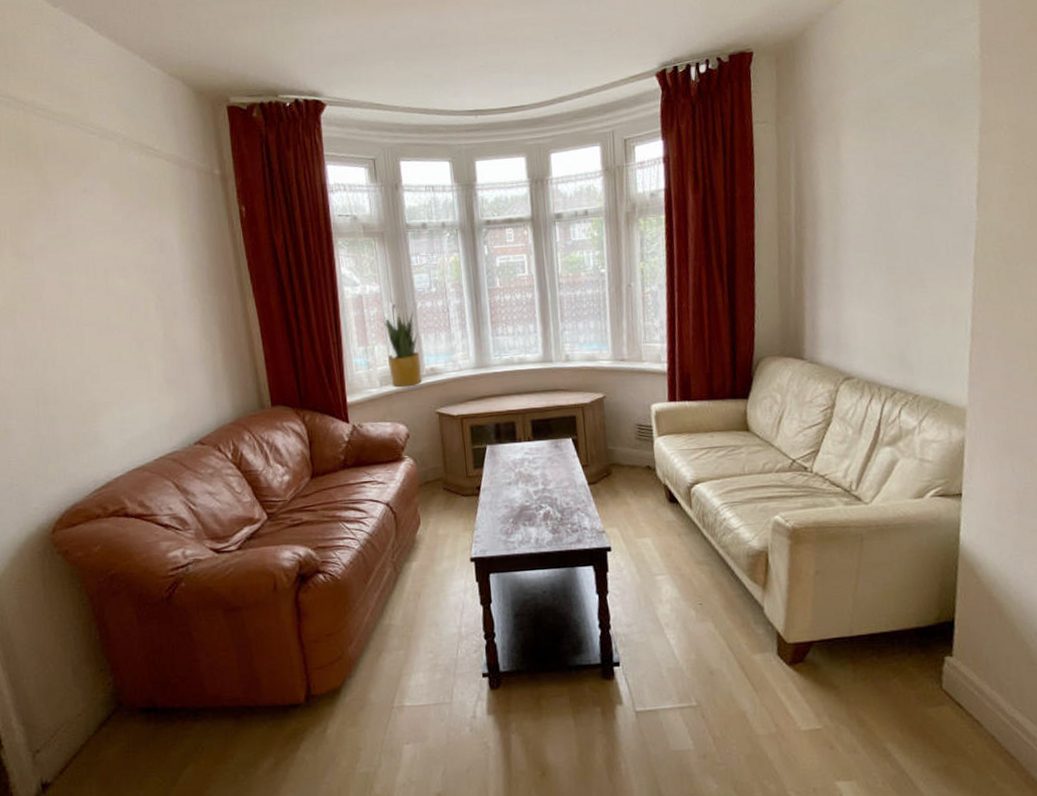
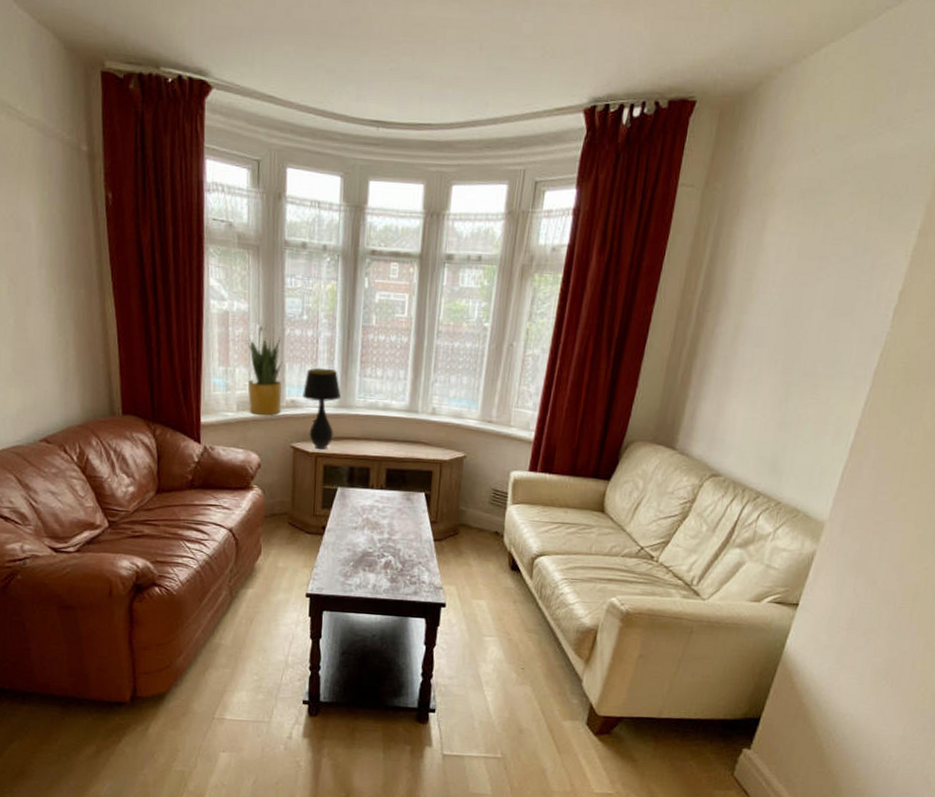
table lamp: none [440,333,478,411] -> present [302,368,342,449]

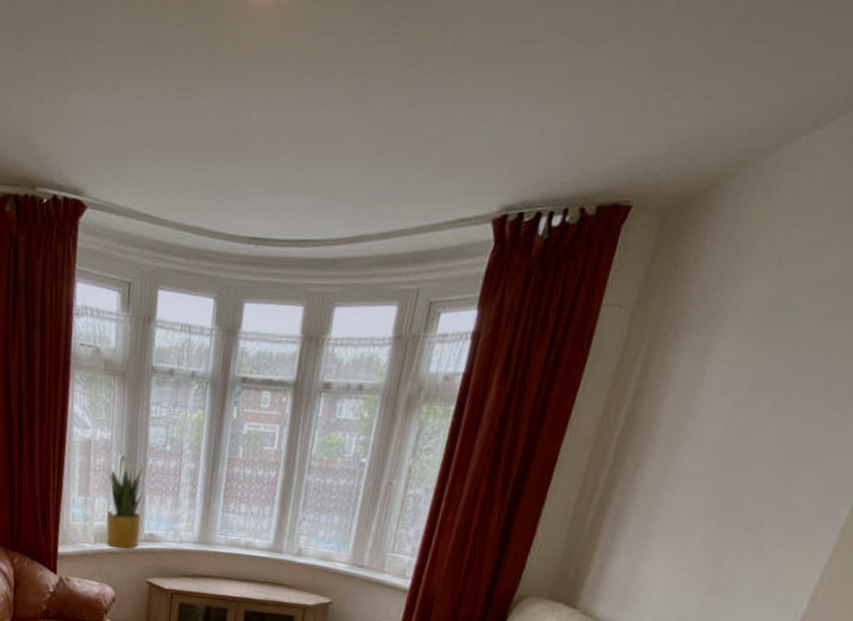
table lamp: present [302,368,342,449] -> none [161,501,202,587]

